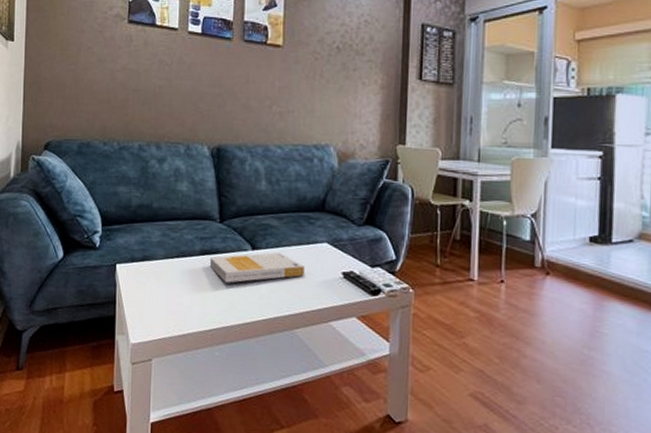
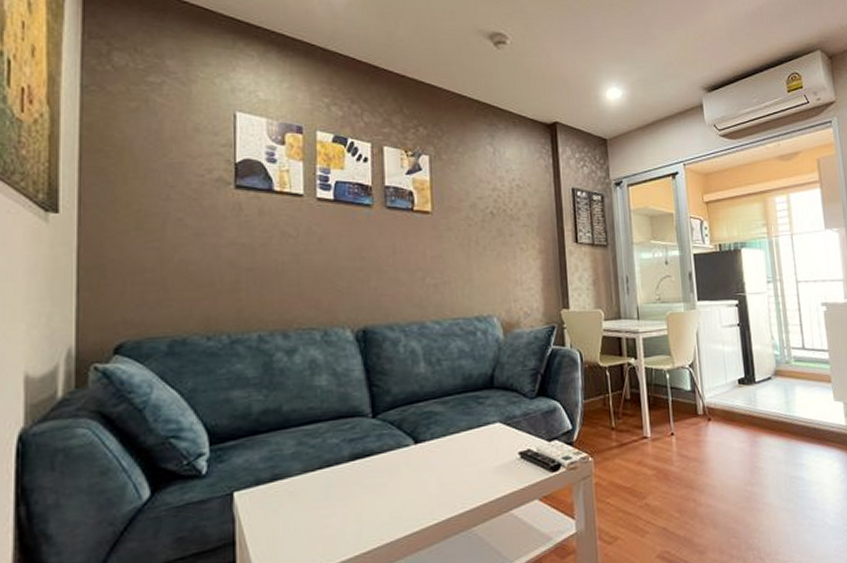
book: present [210,252,304,283] -> none [364,442,477,489]

